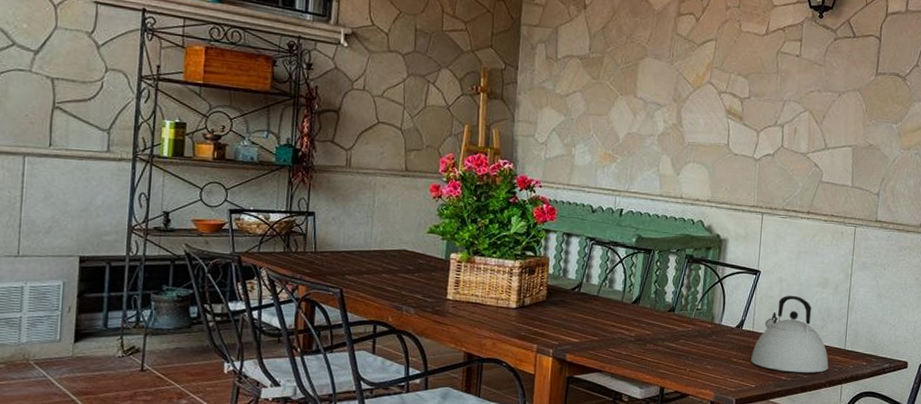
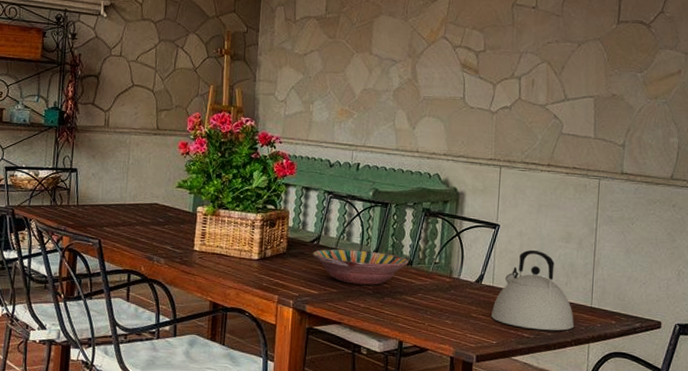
serving bowl: none [574,296,671,332] -> present [313,249,409,285]

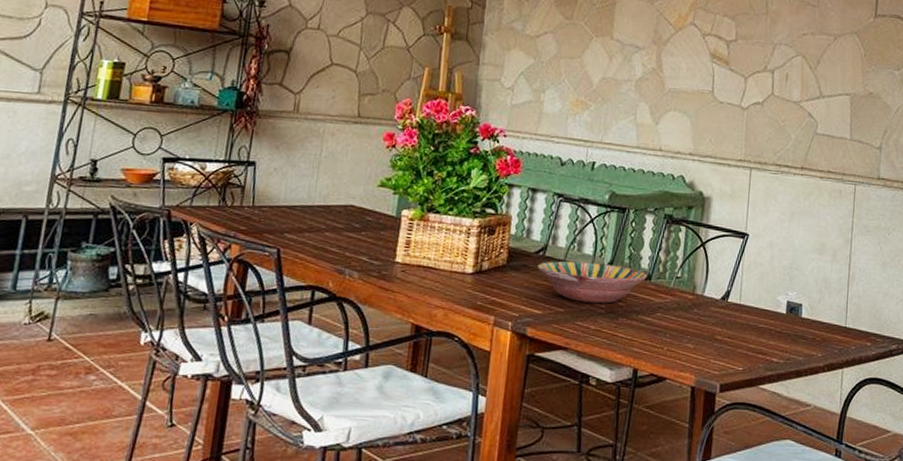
kettle: present [492,249,574,331] -> none [738,262,827,355]

